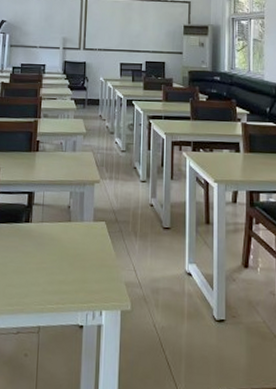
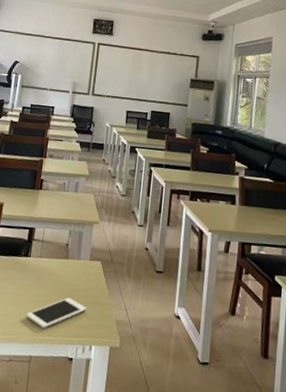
cell phone: none [31,262,94,296] -> present [26,297,87,328]

